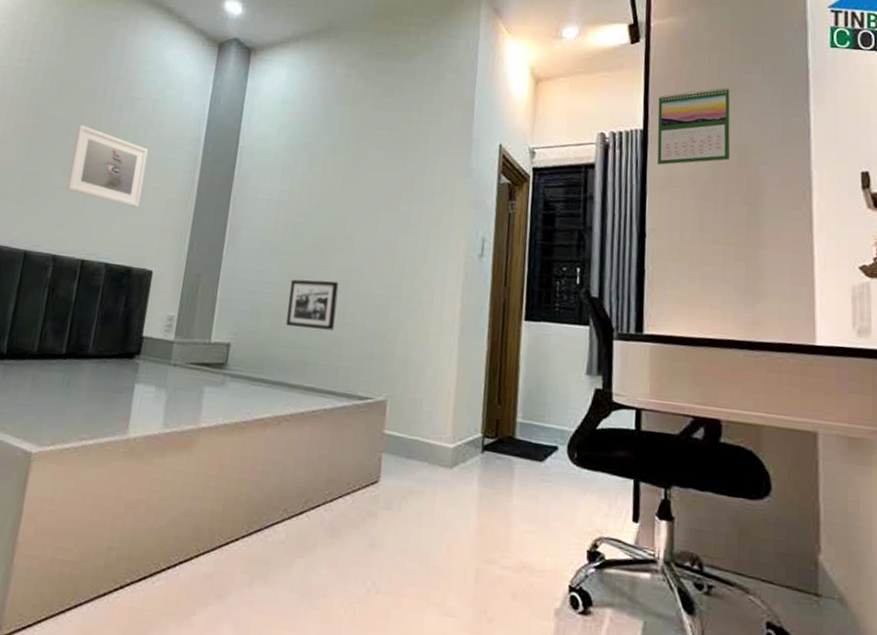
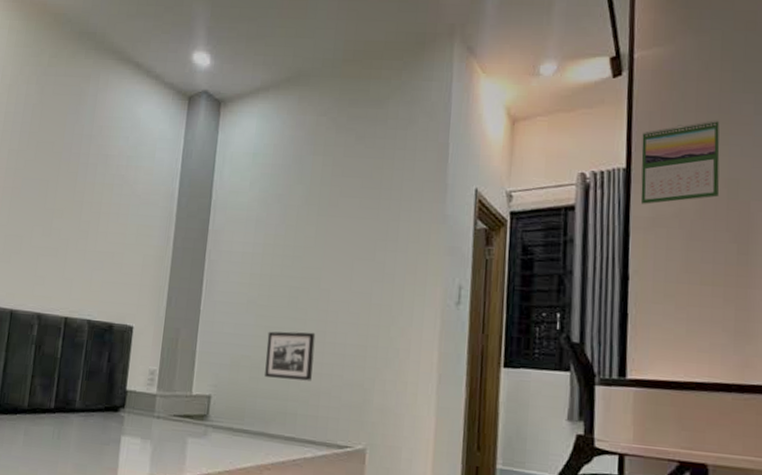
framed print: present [66,125,149,208] -> none [47,185,124,265]

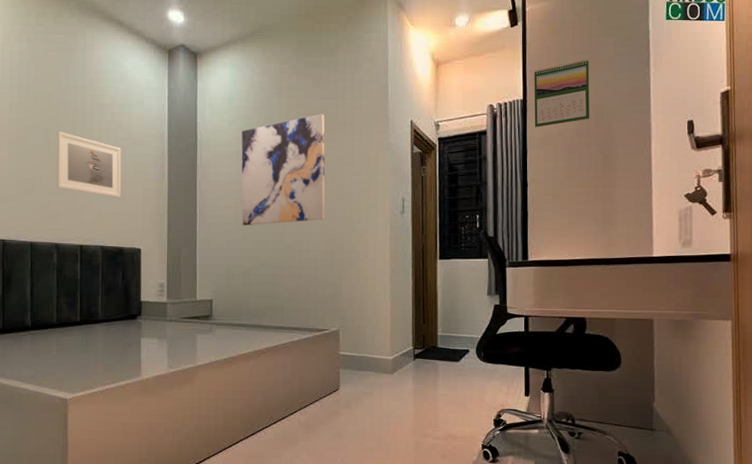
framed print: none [47,185,124,265] -> present [56,132,121,198]
wall art: none [255,176,367,308] -> present [241,114,325,226]
picture frame: present [265,331,316,381] -> none [254,243,293,282]

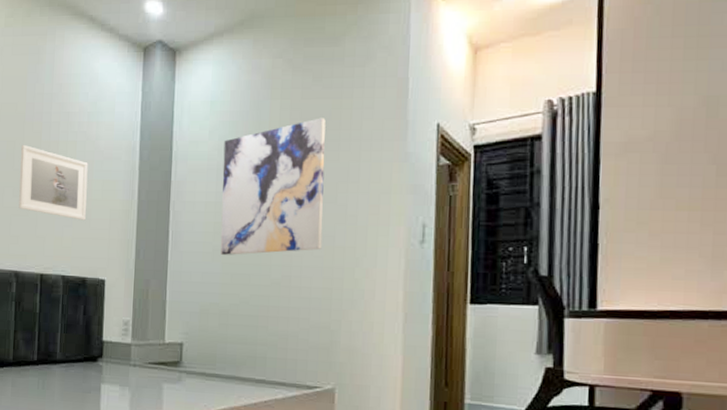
calendar: present [534,59,590,127] -> none [612,33,699,129]

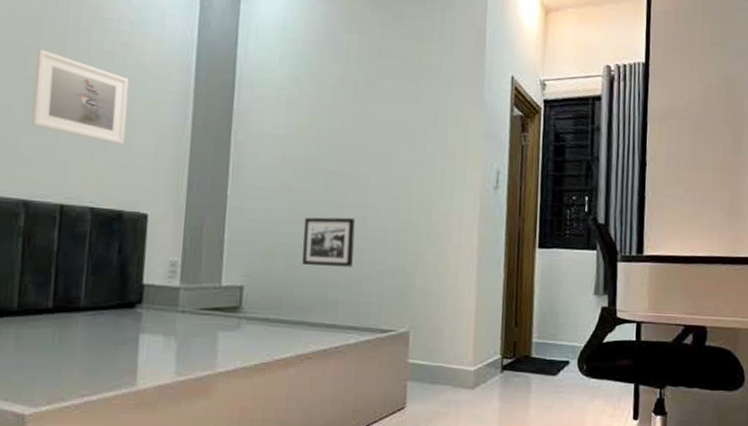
wall art: present [220,118,326,255] -> none [289,57,405,193]
picture frame: none [233,277,281,325] -> present [302,217,356,267]

